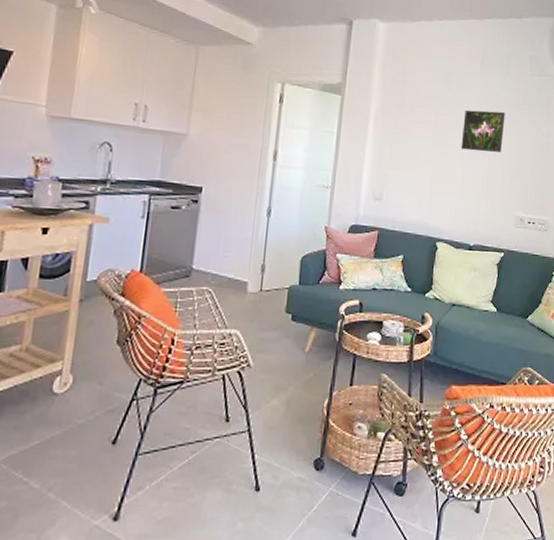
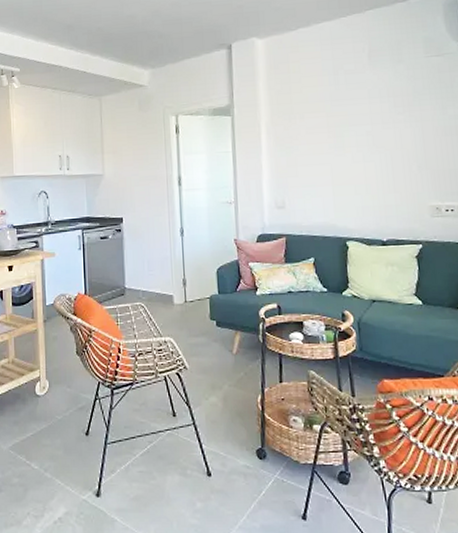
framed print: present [461,109,505,153] -> none [357,101,405,147]

